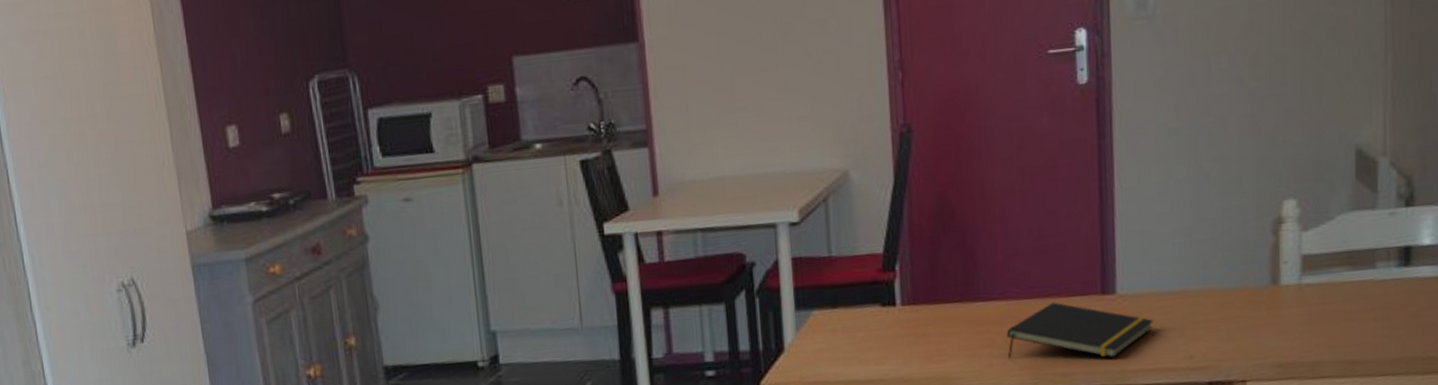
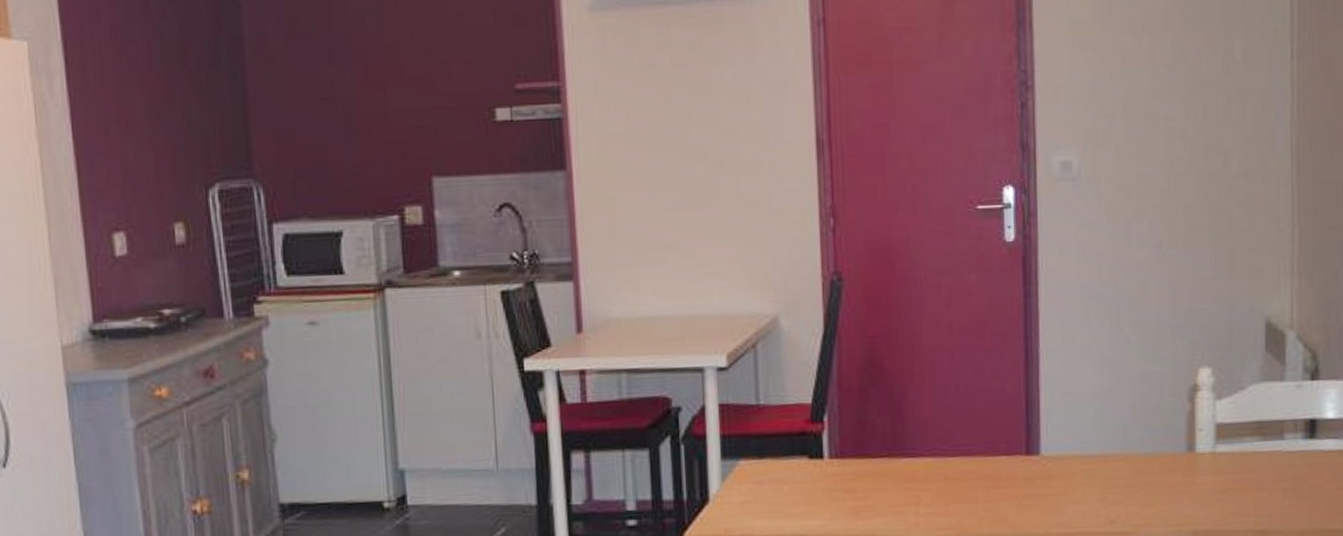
notepad: present [1006,302,1154,359] -> none [933,461,1077,520]

